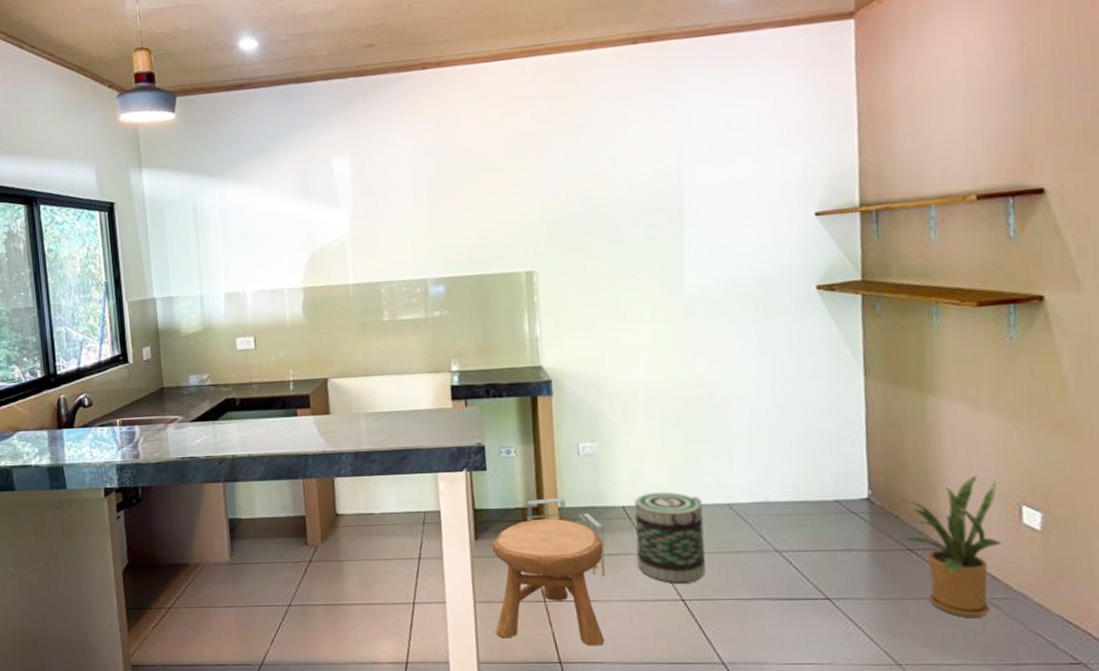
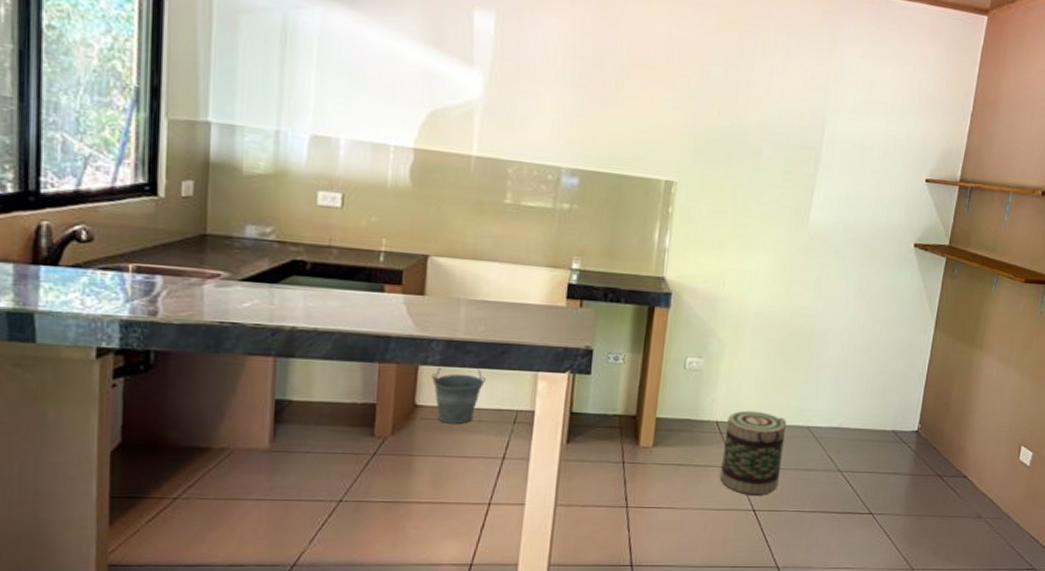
bucket: none [346,474,392,529] -> present [431,366,486,424]
stool: present [491,518,605,646] -> none [572,426,692,550]
table: present [526,497,606,577] -> none [623,407,695,486]
house plant: present [900,475,1003,617] -> none [935,419,1008,532]

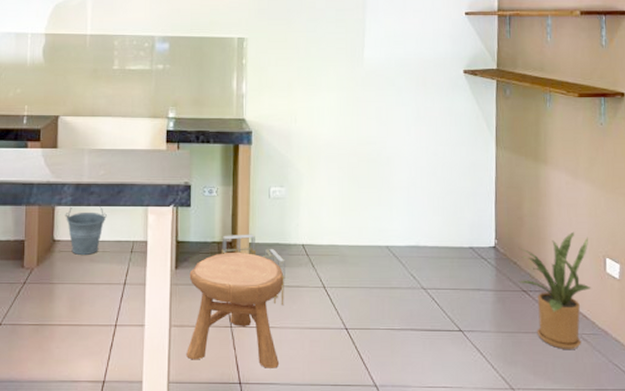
stool: none [572,426,692,550] -> present [186,252,283,368]
table: none [623,407,695,486] -> present [222,234,285,306]
basket: present [720,410,787,494] -> none [311,233,367,313]
house plant: none [935,419,1008,532] -> present [518,231,592,349]

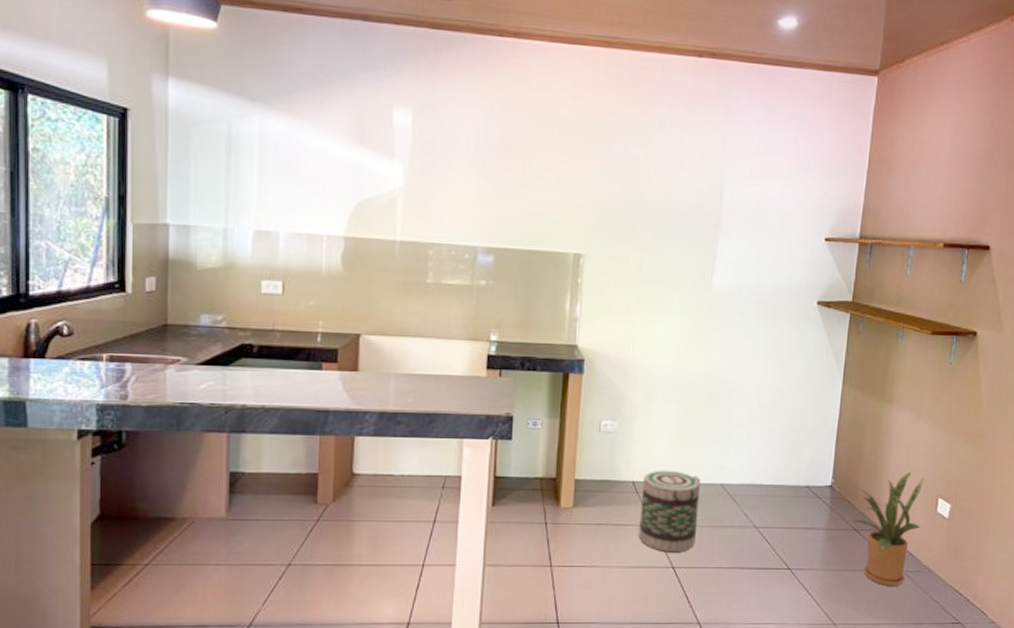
bucket: present [65,205,107,255] -> none [366,436,415,490]
stool: present [186,252,283,368] -> none [501,488,610,608]
table: present [222,234,285,306] -> none [544,469,613,545]
basket: none [311,233,367,313] -> present [639,470,701,551]

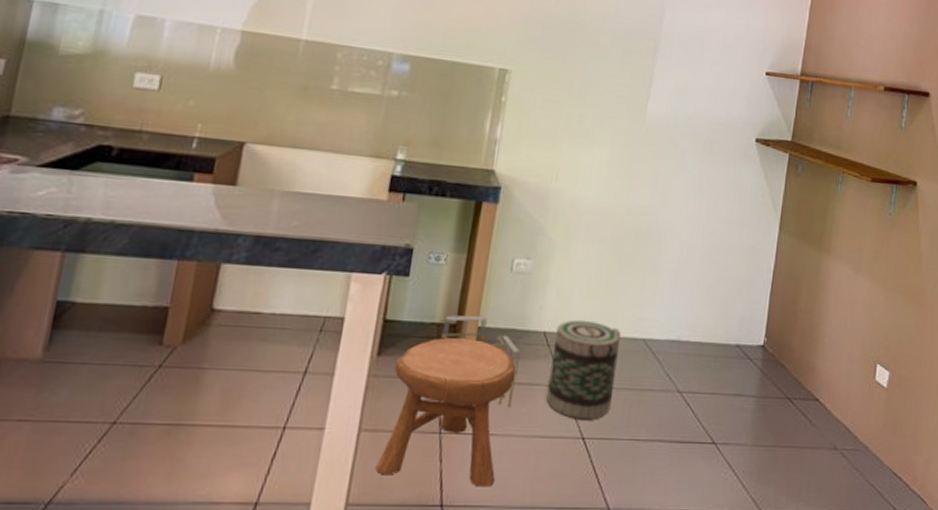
stool: none [501,488,610,608] -> present [376,337,516,487]
table: none [544,469,613,545] -> present [441,315,520,408]
house plant: present [851,471,924,586] -> none [783,332,862,467]

